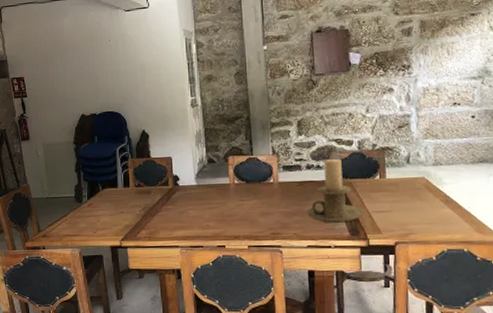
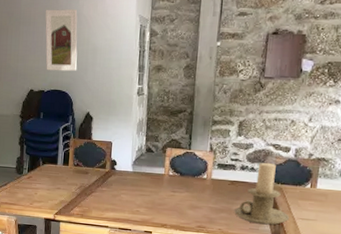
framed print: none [88,31,128,94] -> present [45,9,78,72]

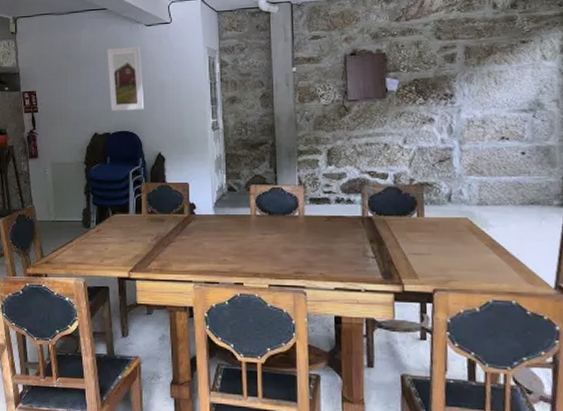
candle holder: present [234,162,290,225] -> none [335,192,400,264]

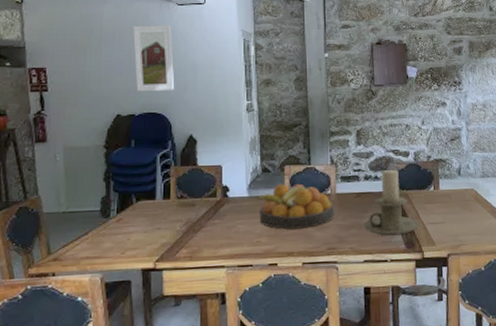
fruit bowl: none [222,204,303,250] -> present [256,183,335,230]
candle holder: none [335,192,400,264] -> present [364,169,420,236]

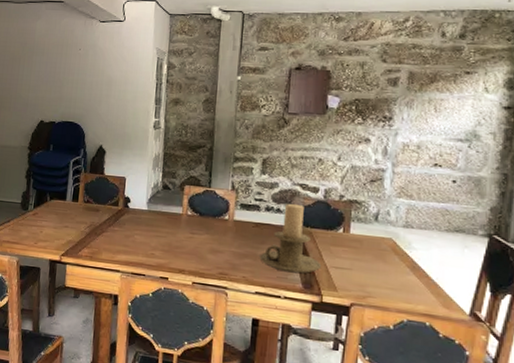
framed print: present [132,25,175,92] -> none [58,40,93,103]
fruit bowl: present [256,183,335,230] -> none [155,202,231,250]

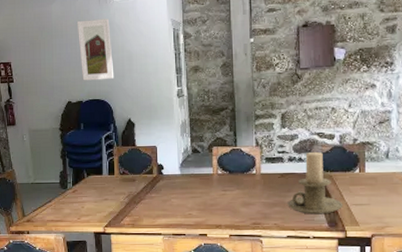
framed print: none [58,40,93,103] -> present [76,19,114,81]

